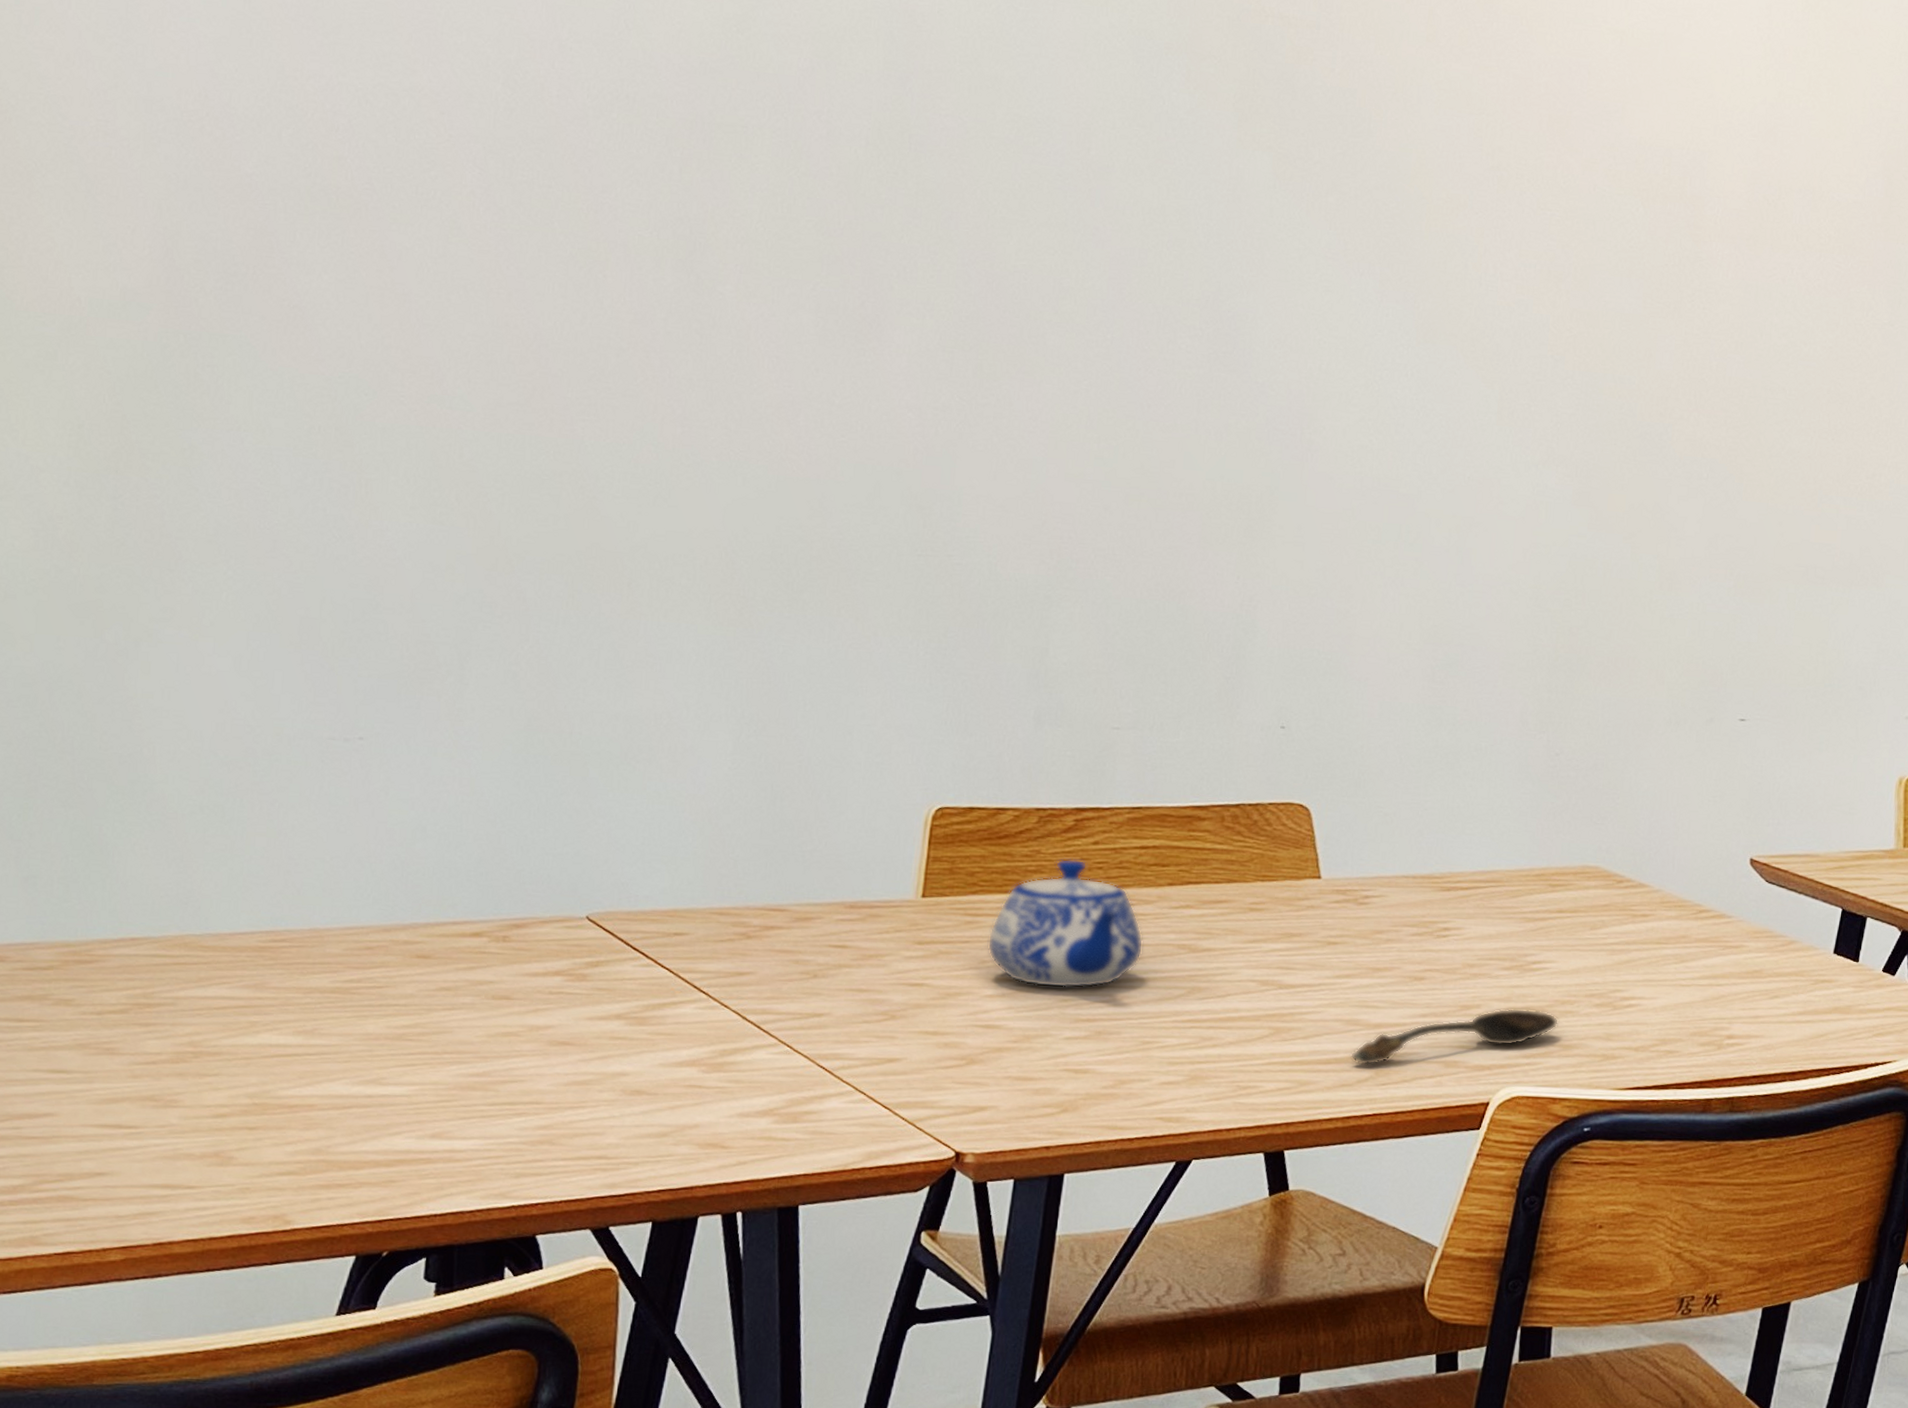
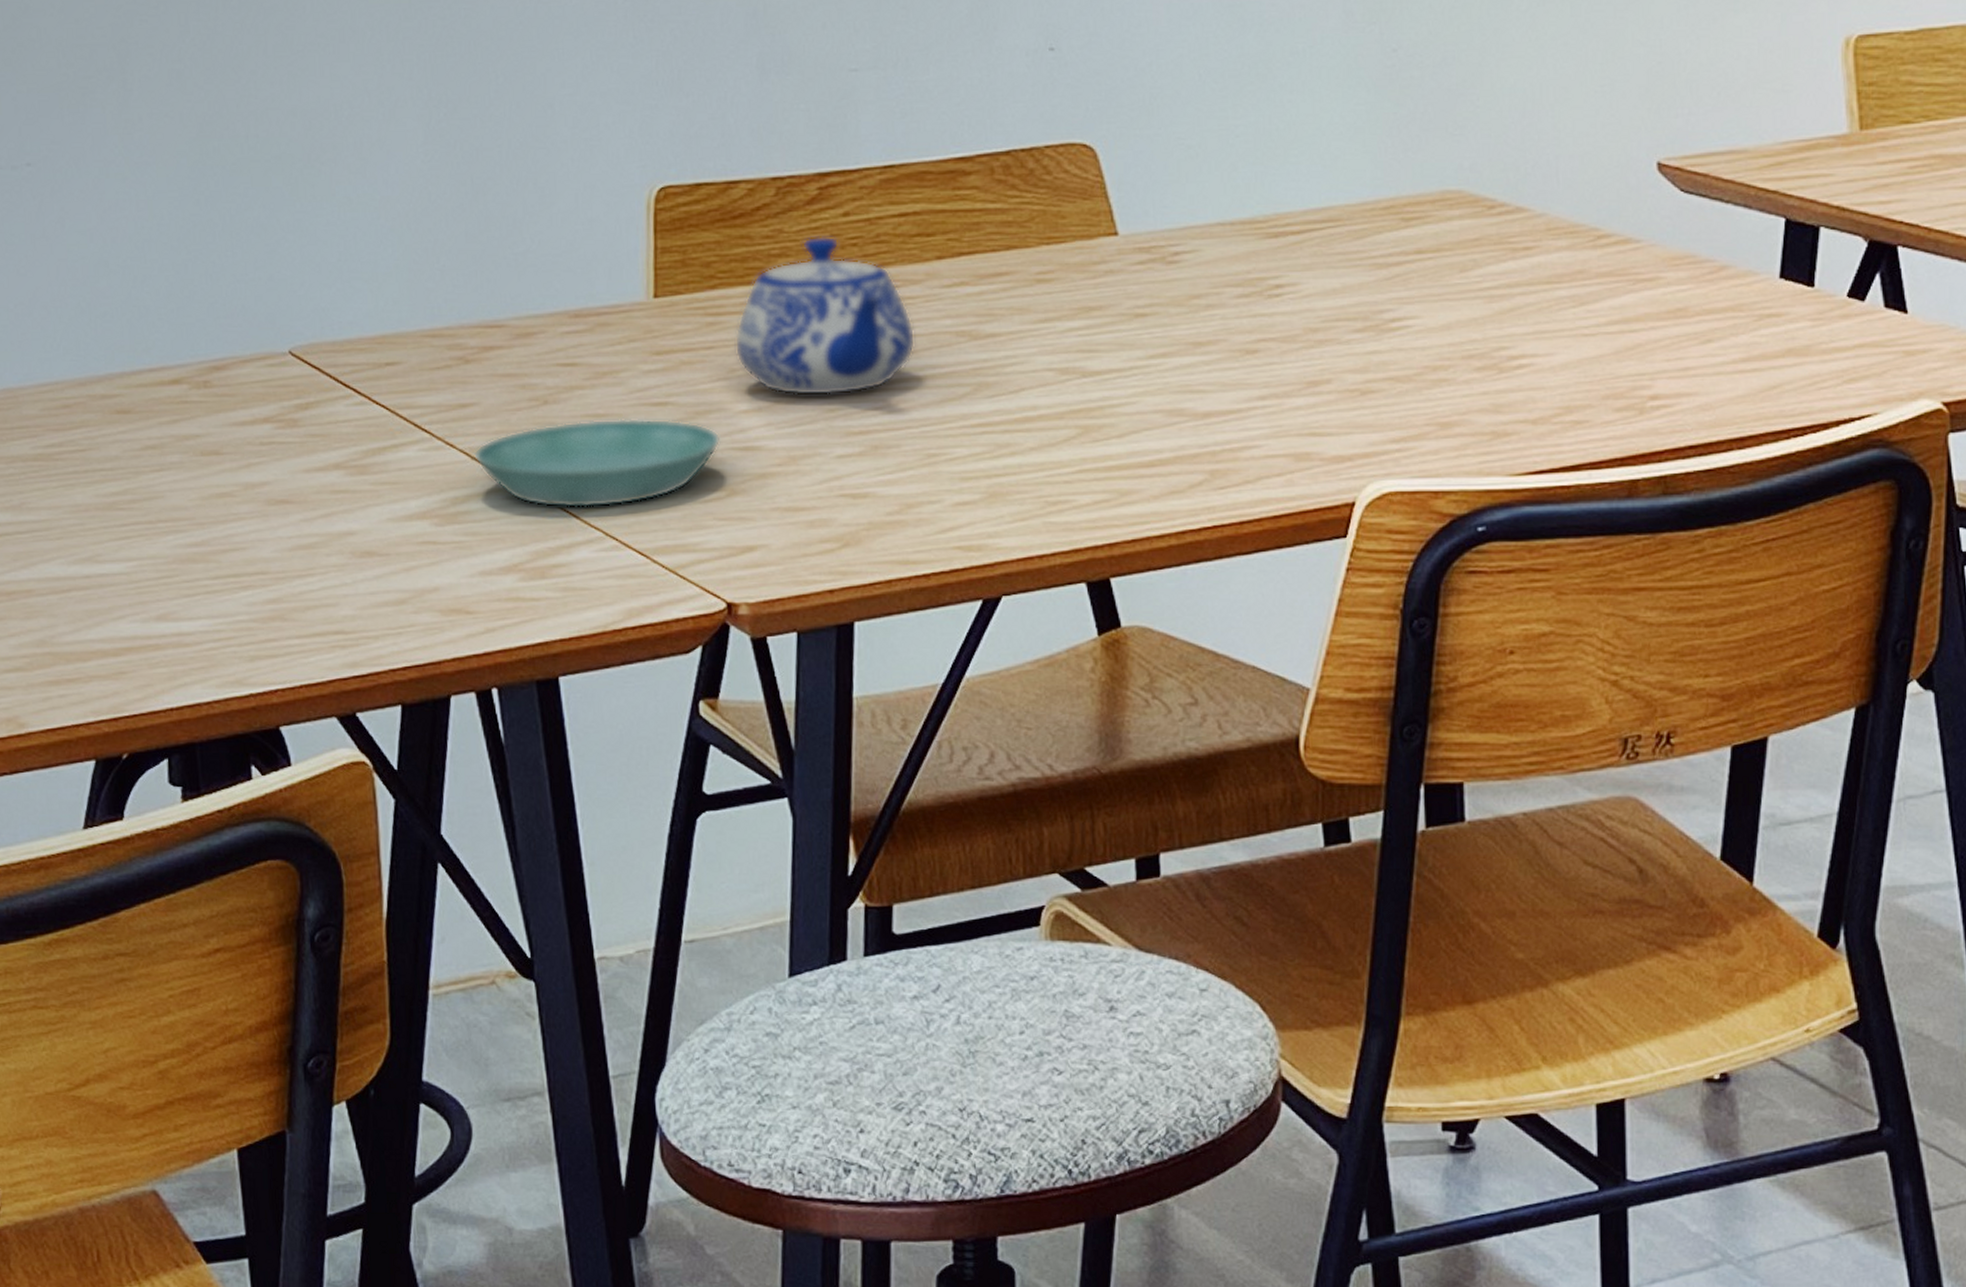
saucer: none [745,993,967,1067] -> present [474,419,721,508]
spoon: present [1350,1008,1558,1066] -> none [1178,380,1431,466]

